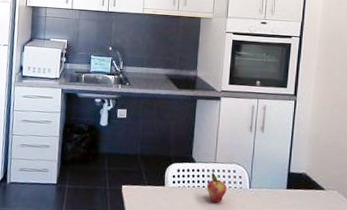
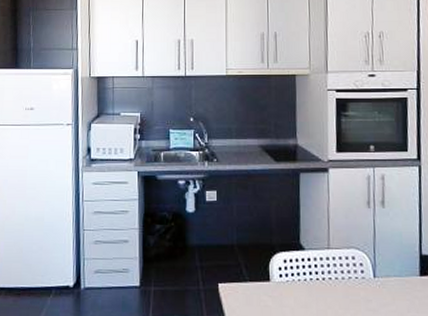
fruit: present [206,172,227,203] -> none [320,260,346,298]

